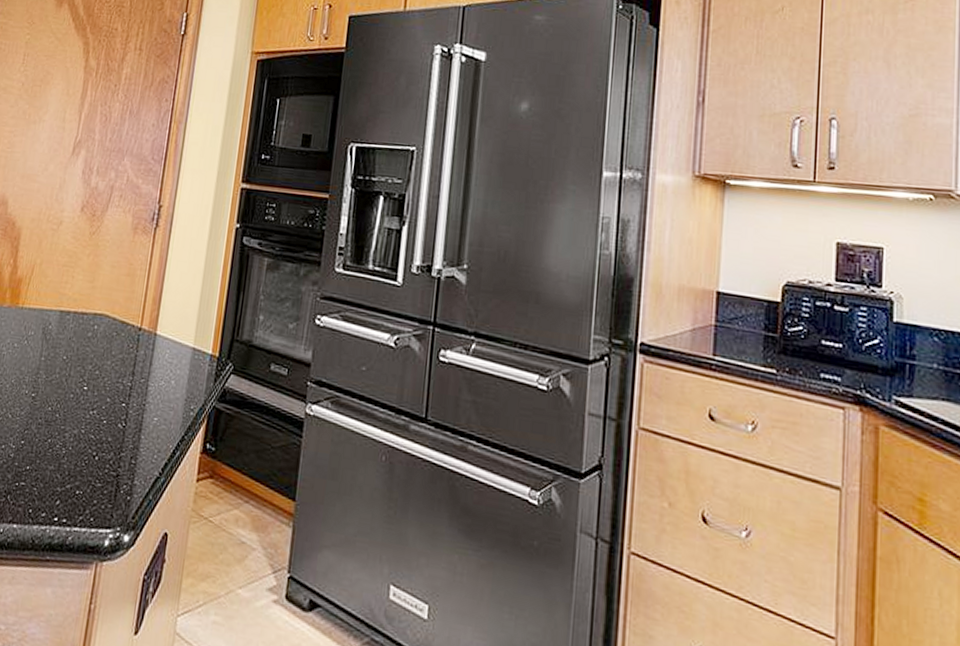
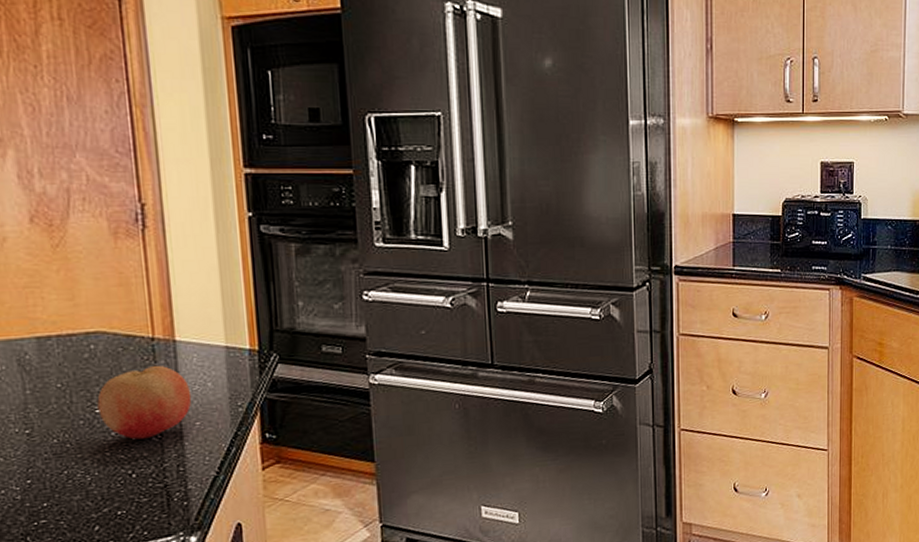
fruit: none [85,354,158,424] -> present [97,365,192,440]

